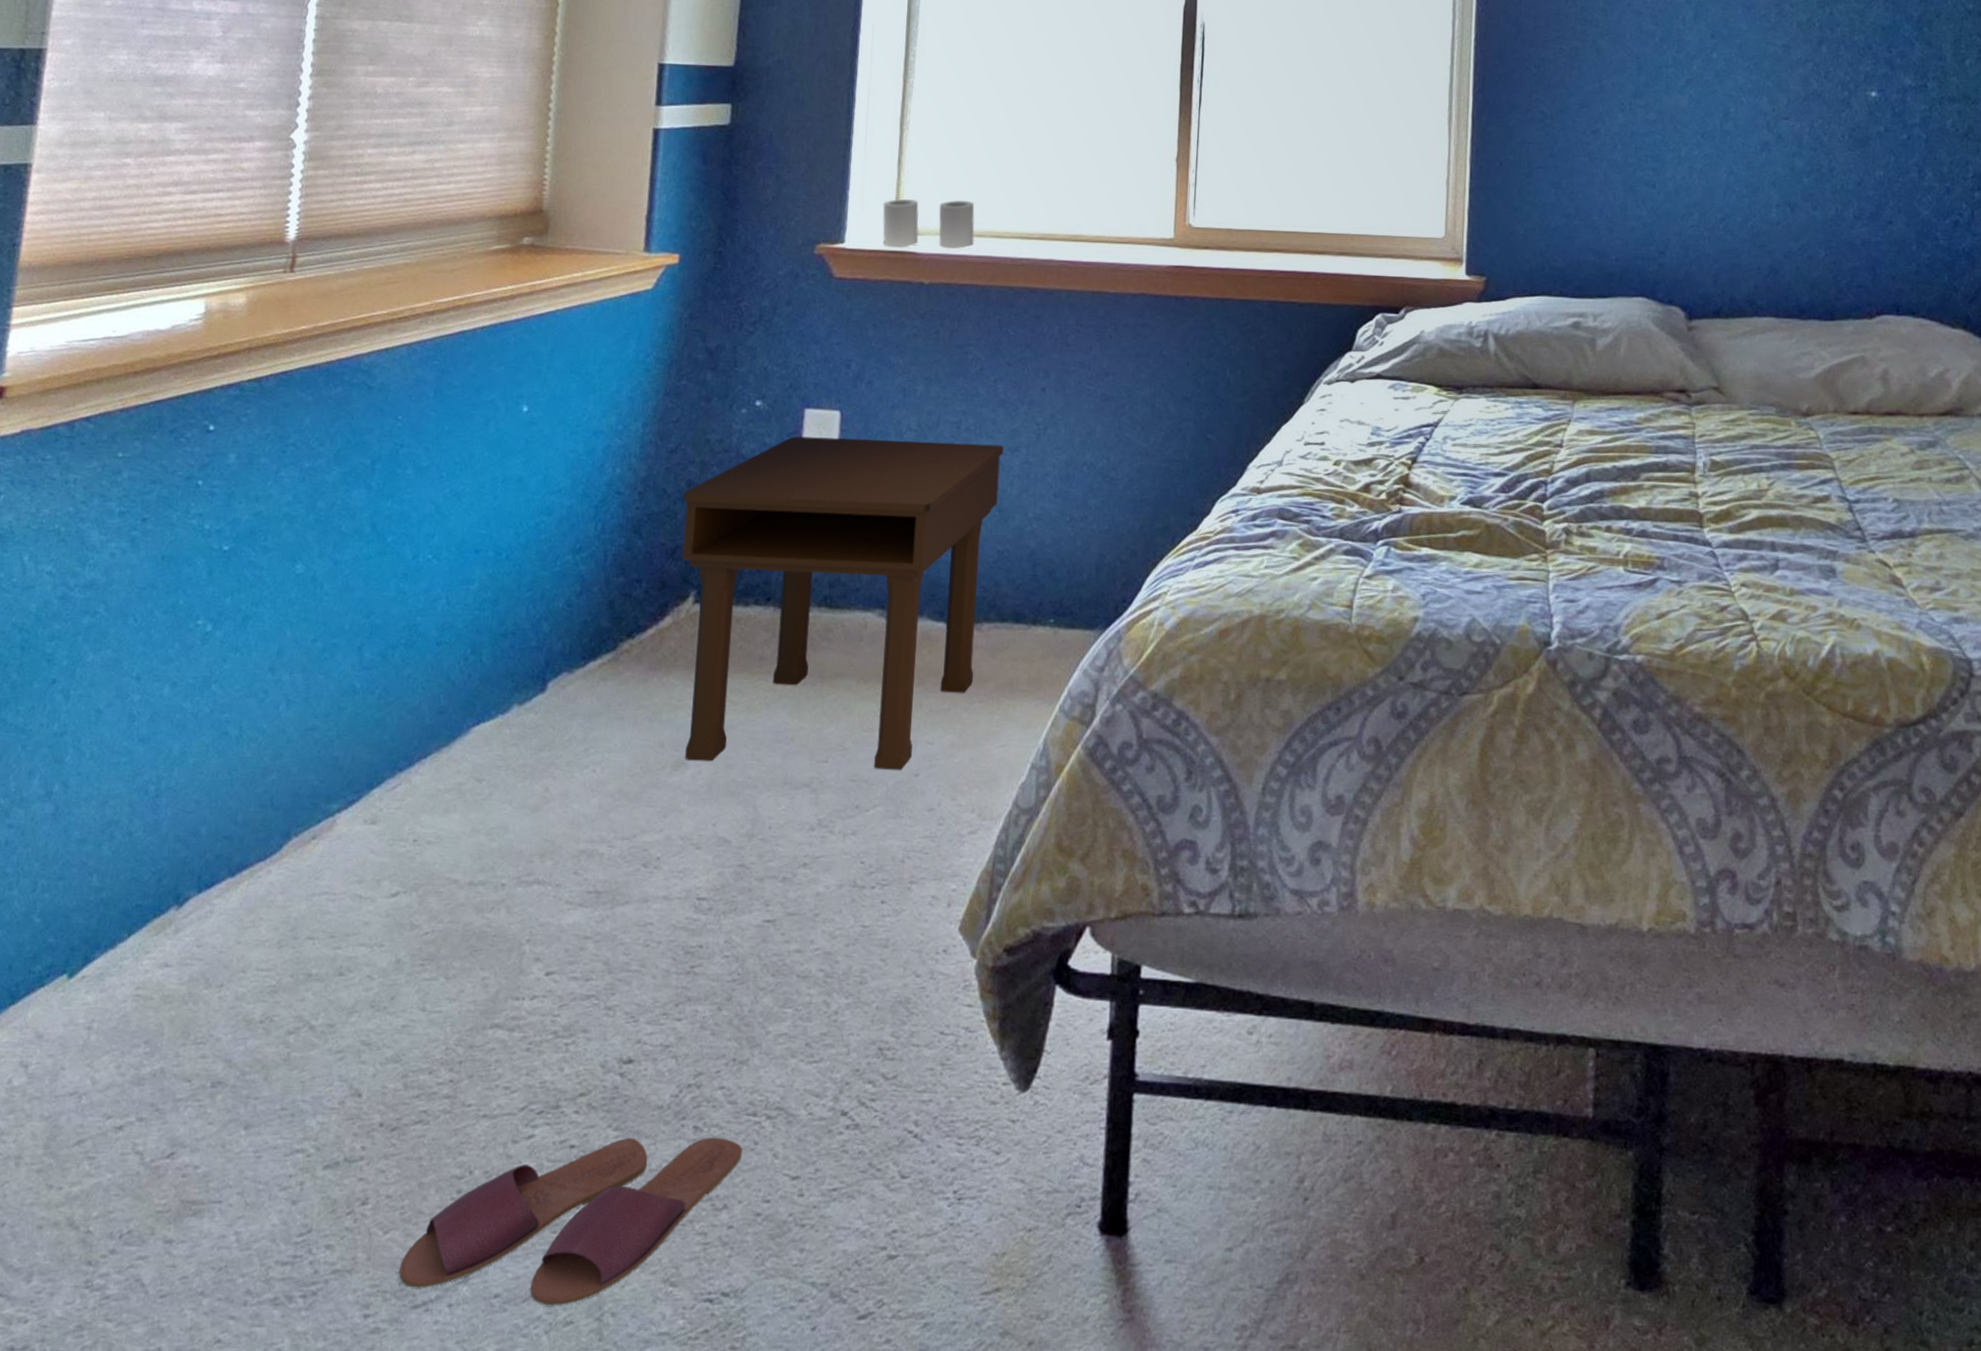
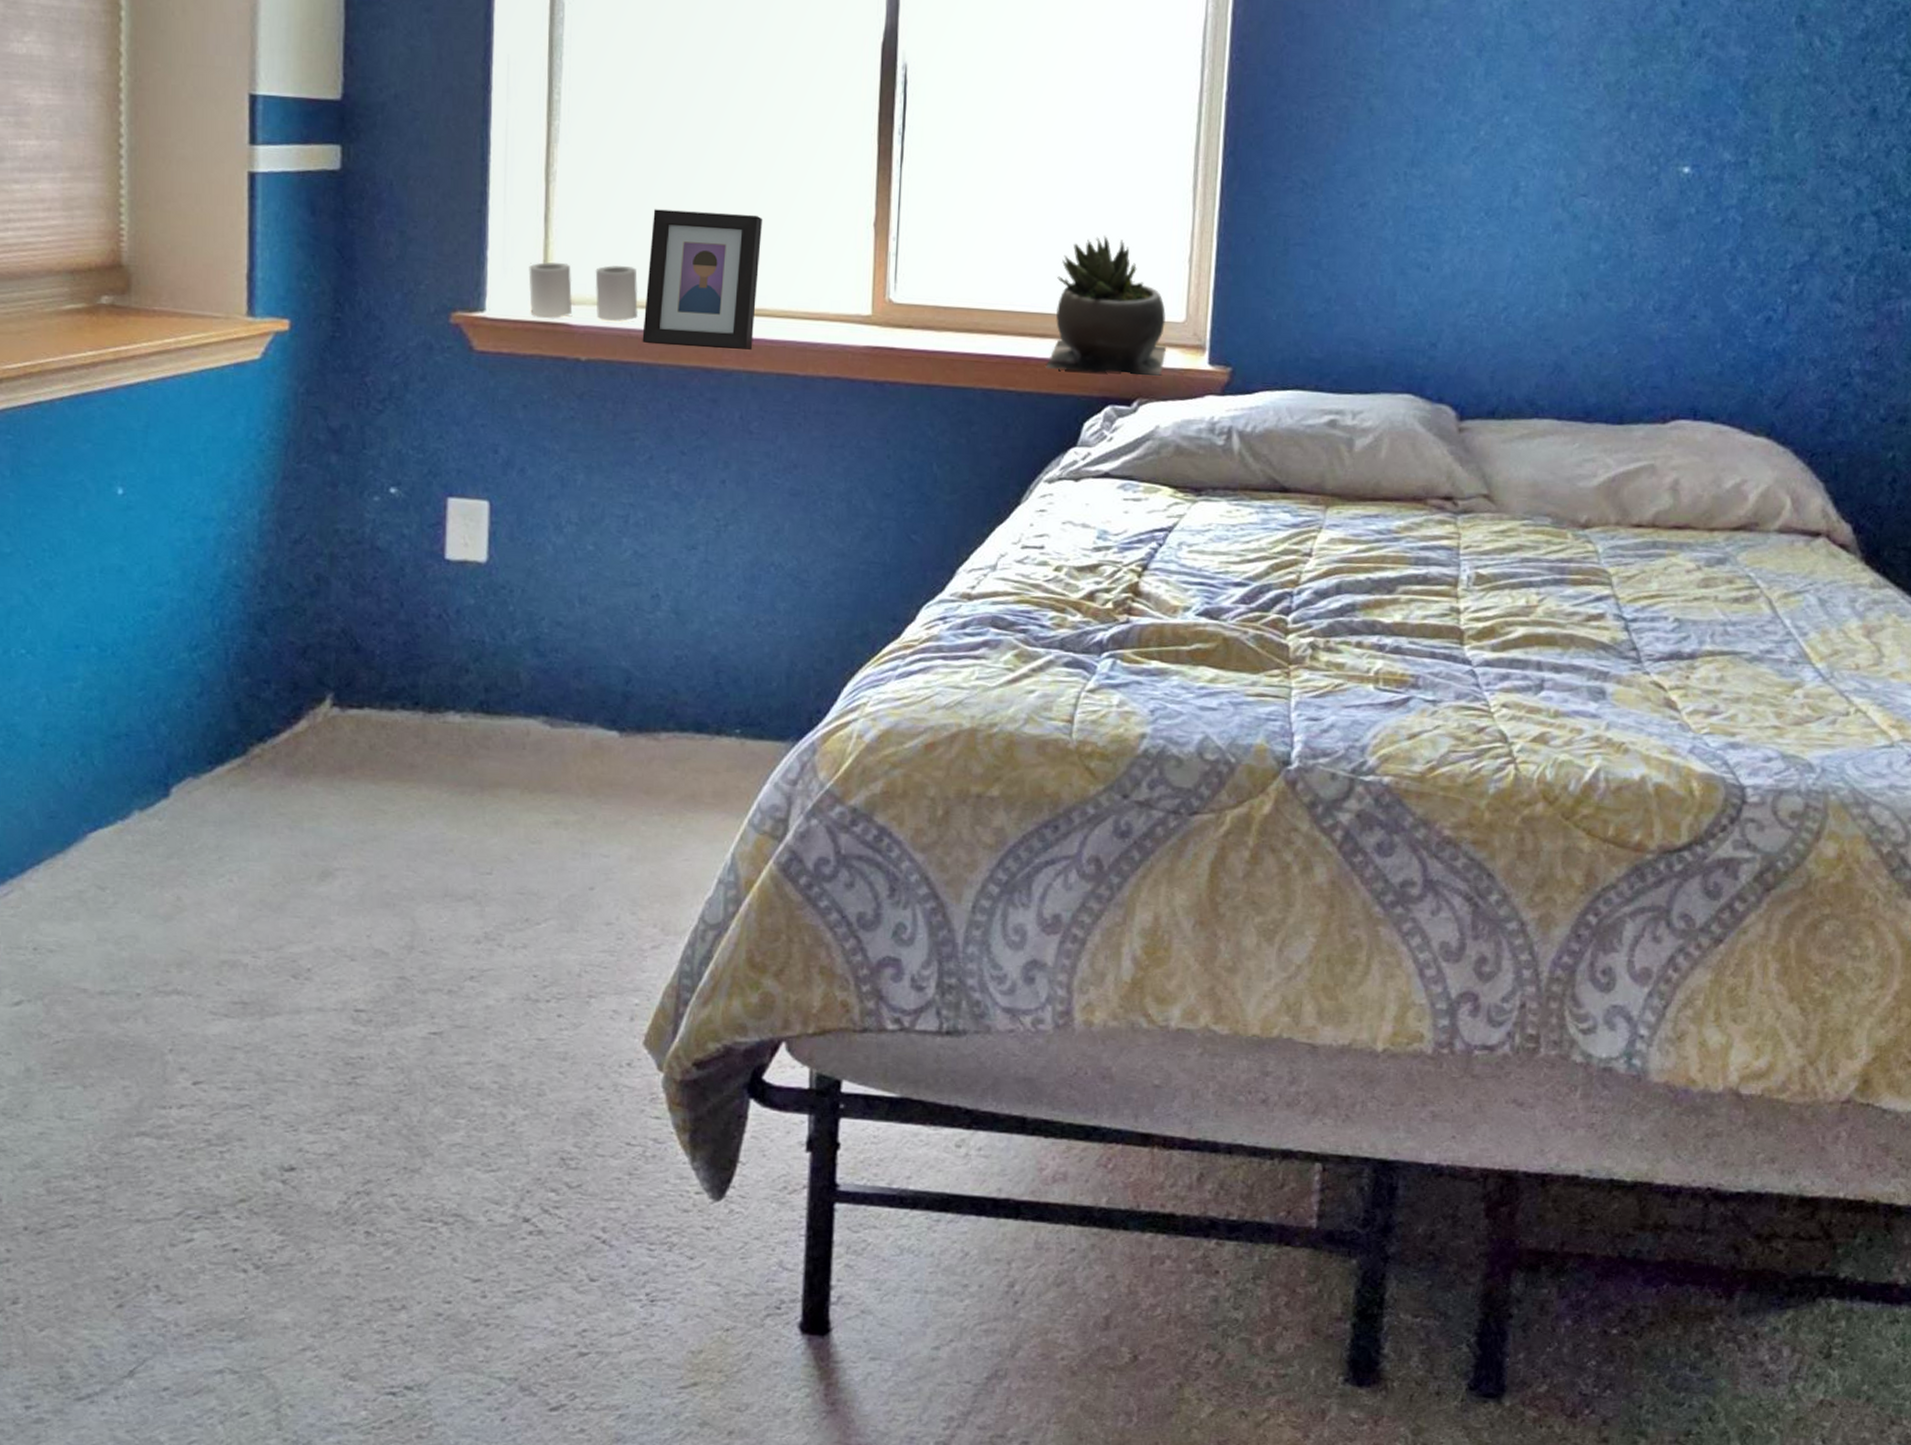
slippers: present [399,1137,742,1305] -> none [60,1241,419,1398]
nightstand: present [681,436,1004,769] -> none [311,528,679,882]
picture frame: none [977,151,1082,272] -> present [642,209,762,351]
succulent plant: none [1324,164,1428,287] -> present [1045,236,1166,377]

